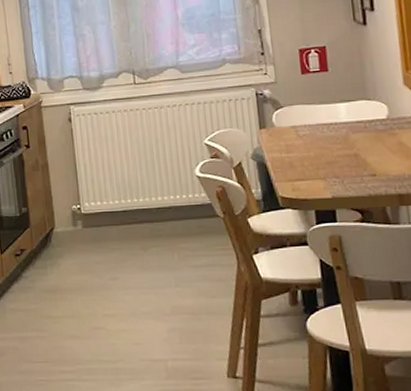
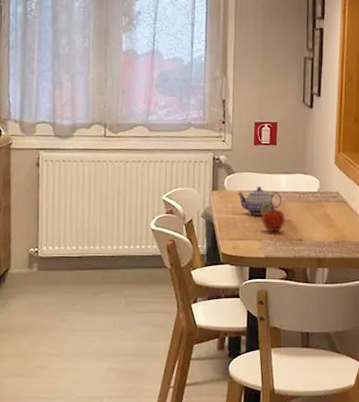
teapot: none [289,119,345,152] -> present [237,186,282,215]
fruit: none [319,136,352,169] -> present [261,203,285,232]

